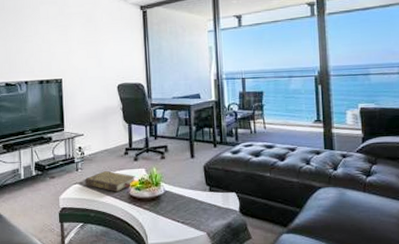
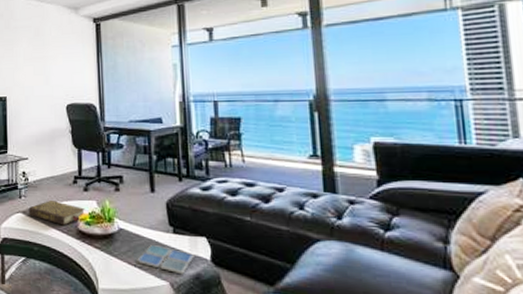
drink coaster: none [180,203,226,225] -> present [137,245,194,275]

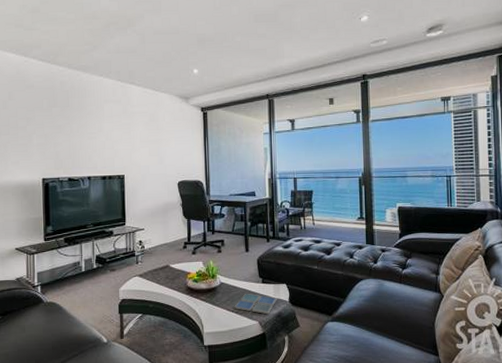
book: present [28,199,85,226] -> none [144,263,193,284]

